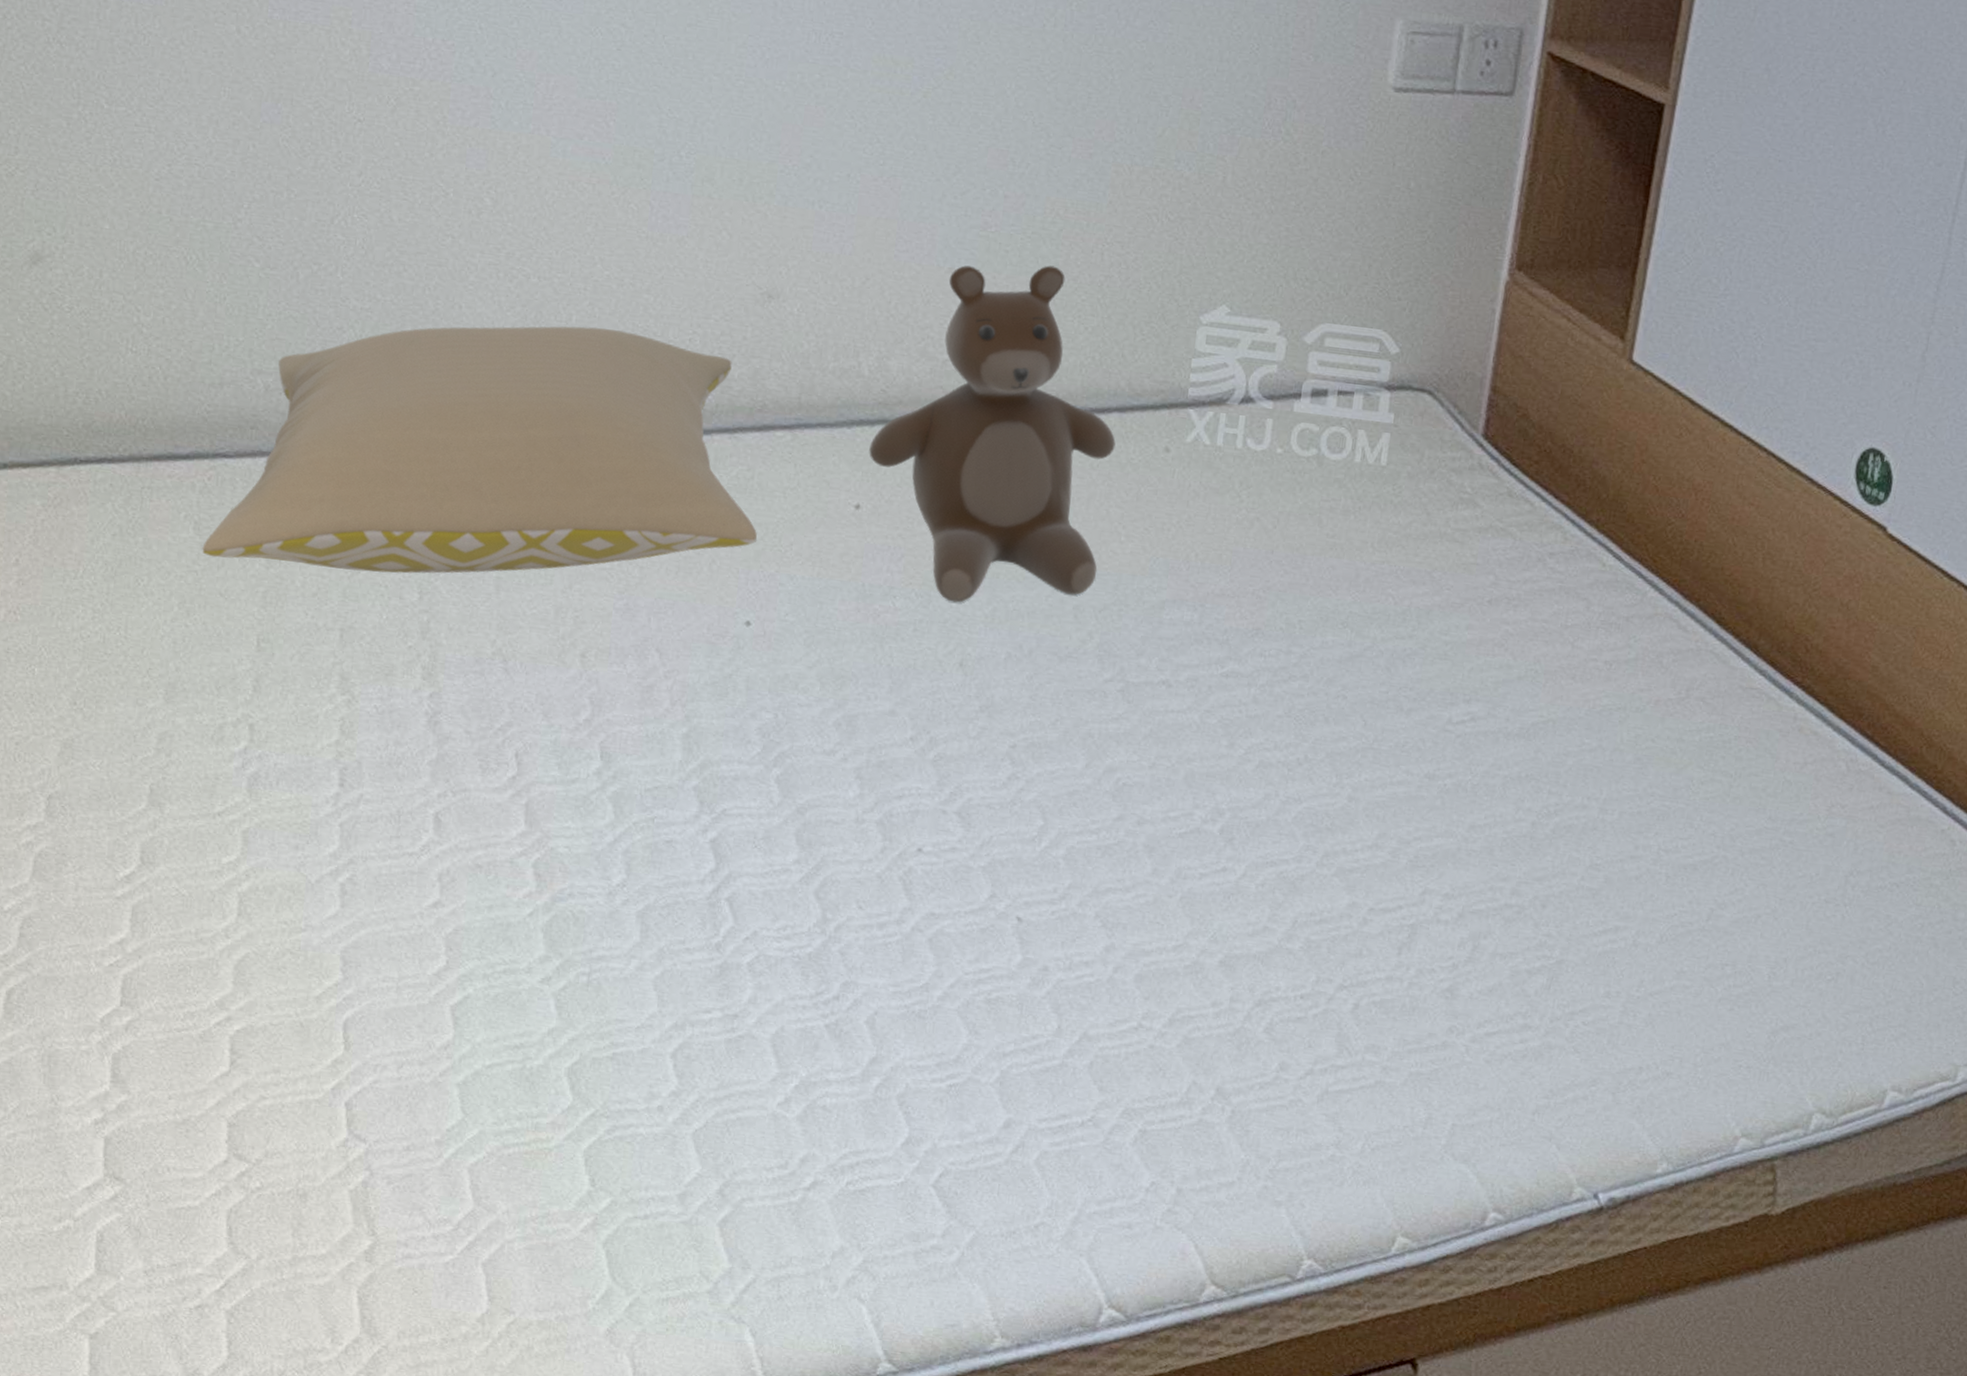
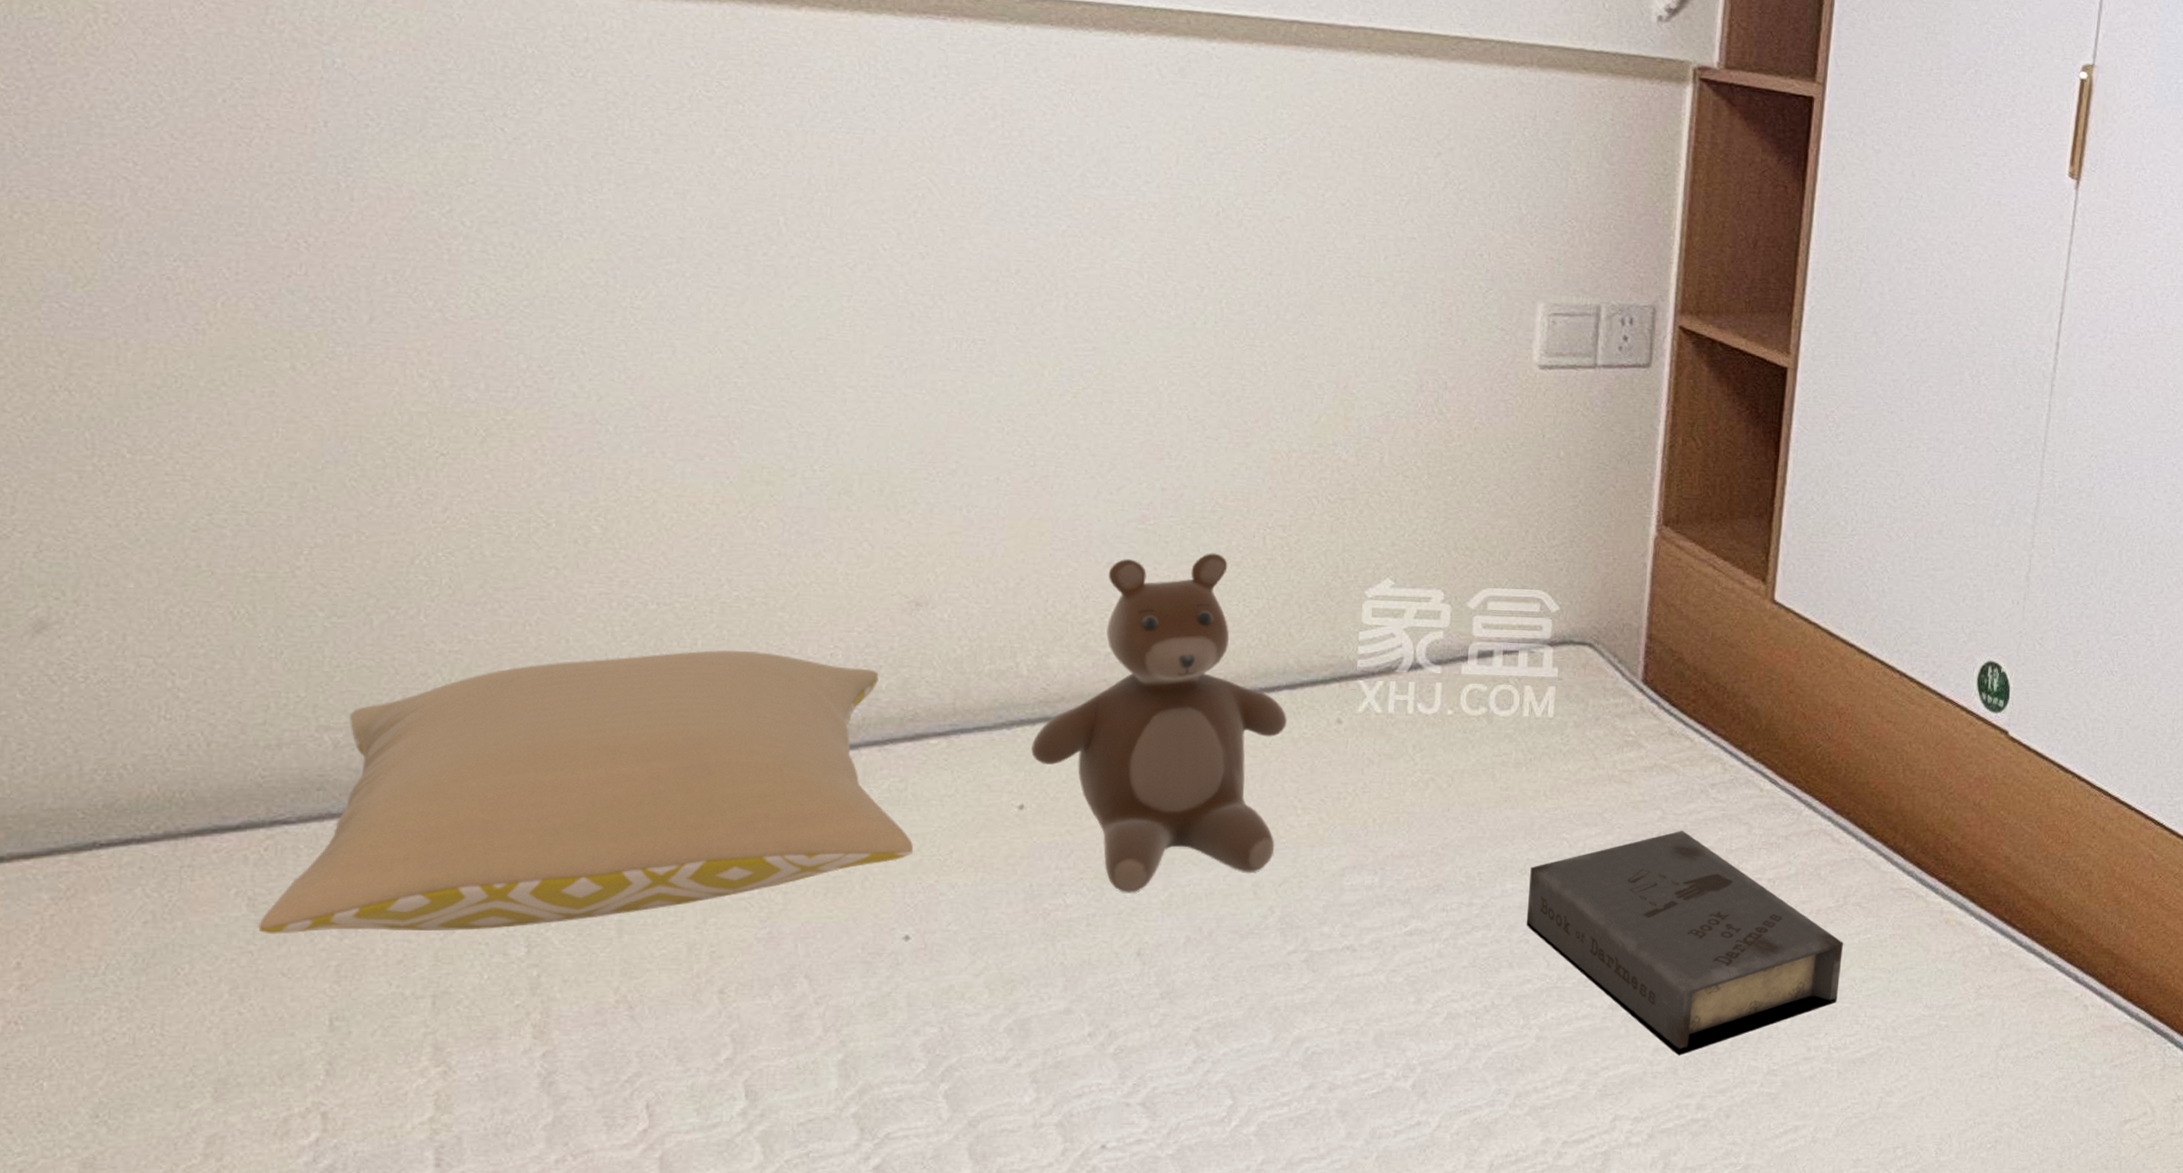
book: none [1344,598,1682,836] -> present [1526,830,1843,1056]

